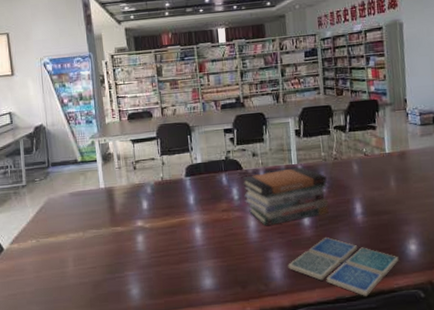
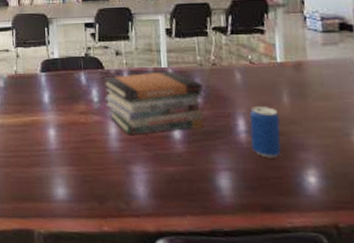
drink coaster: present [288,236,399,297] -> none [154,154,294,234]
beverage can: none [365,191,390,234] -> present [250,107,281,158]

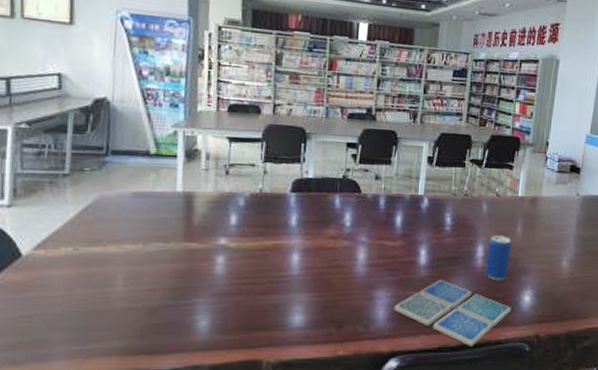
book stack: present [102,71,205,134] -> none [357,199,453,260]
drink coaster: none [154,154,294,234] -> present [394,279,511,347]

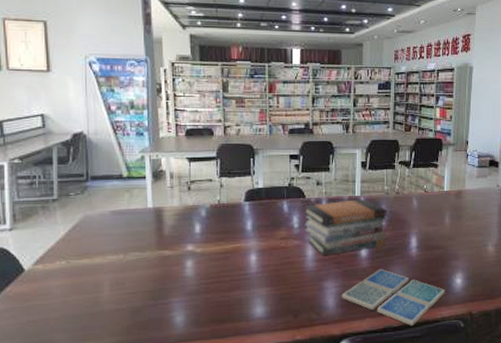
book stack: none [357,199,453,260] -> present [303,199,387,255]
beverage can: present [485,235,511,281] -> none [420,227,441,267]

